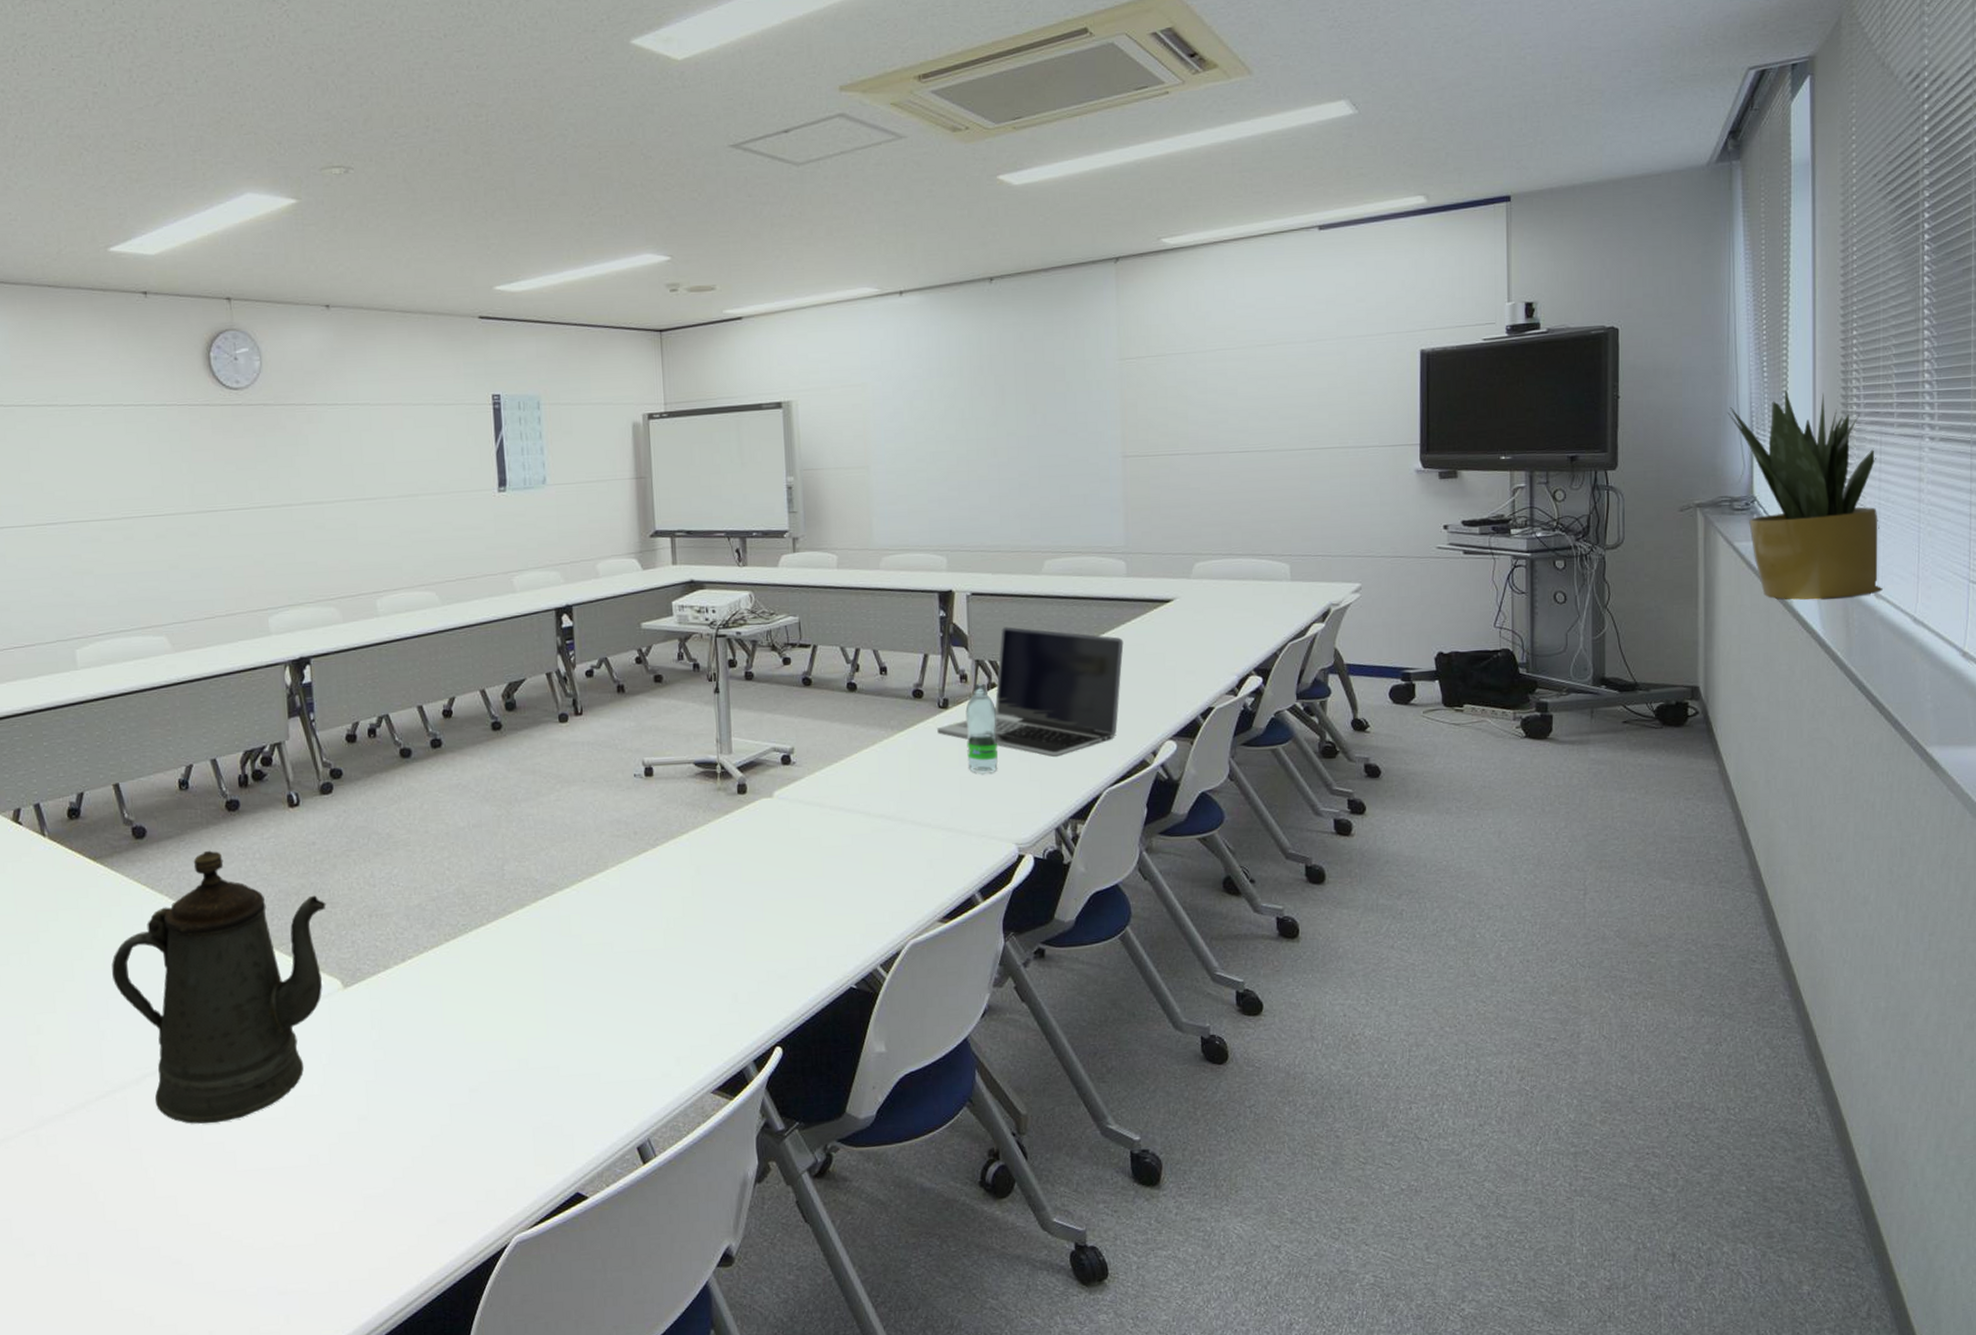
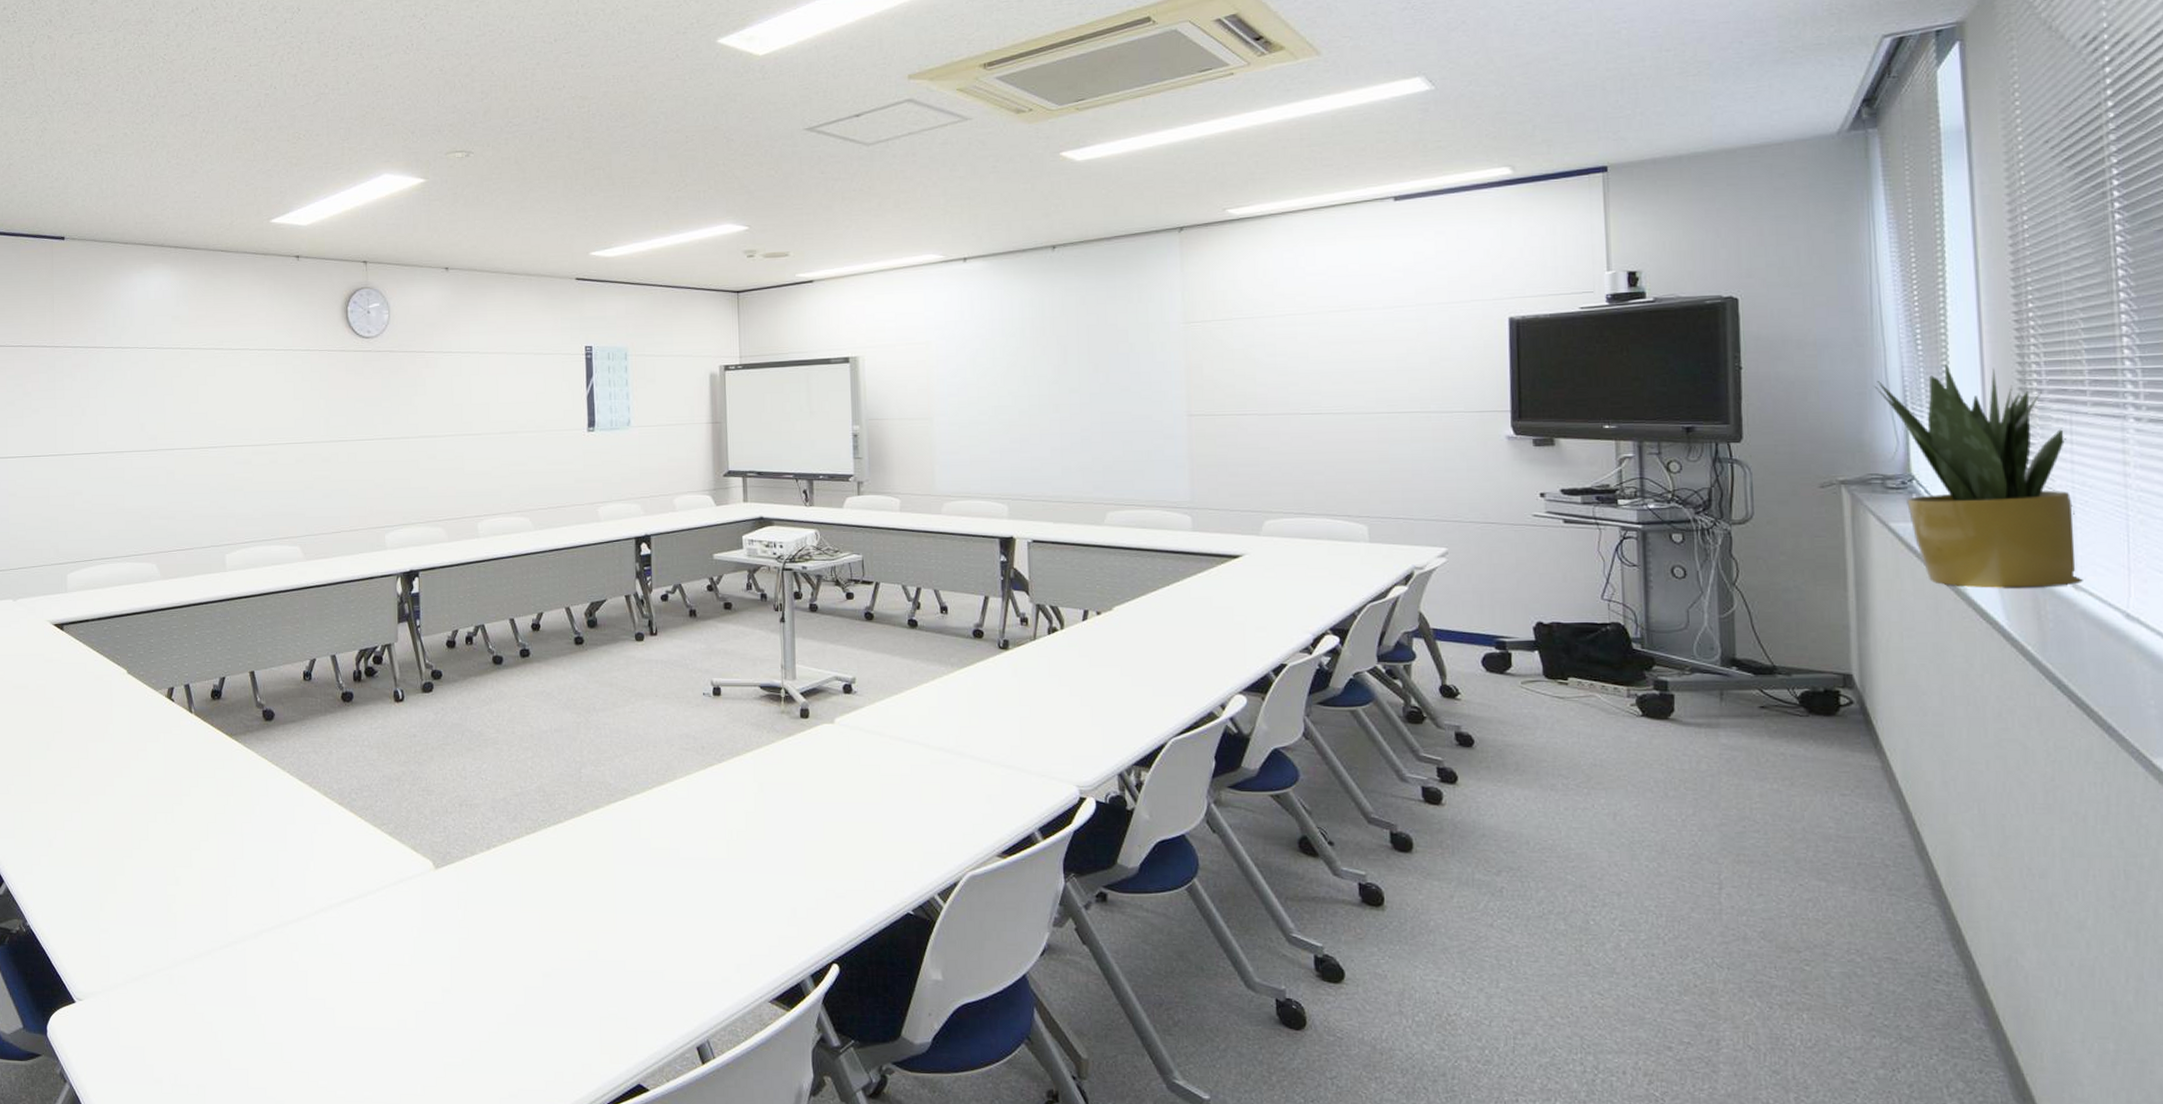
coffee pot: present [111,850,326,1124] -> none [240,735,423,981]
laptop: present [937,627,1124,758] -> none [997,574,1190,704]
bottle: present [965,683,999,775] -> none [1026,627,1059,716]

